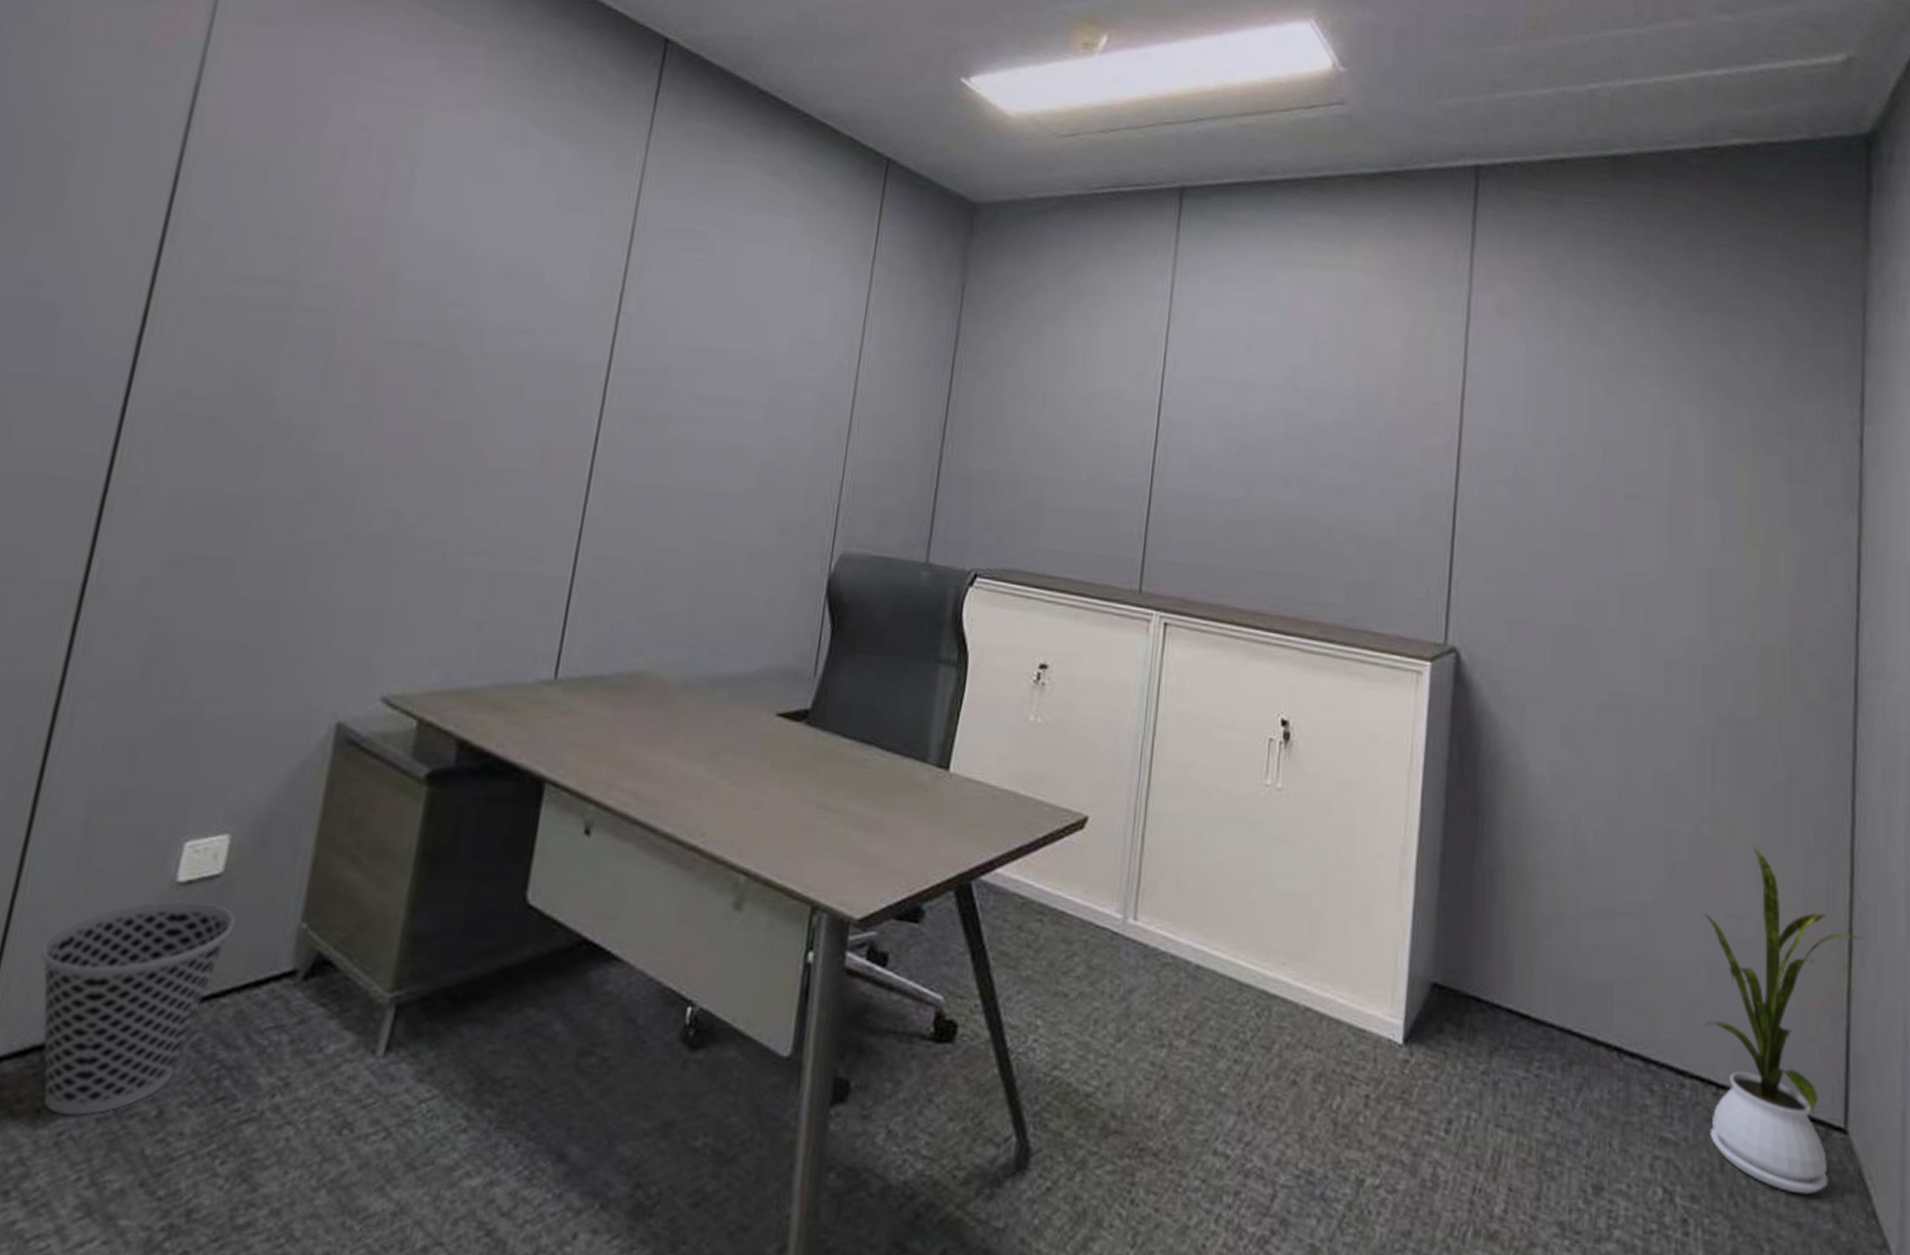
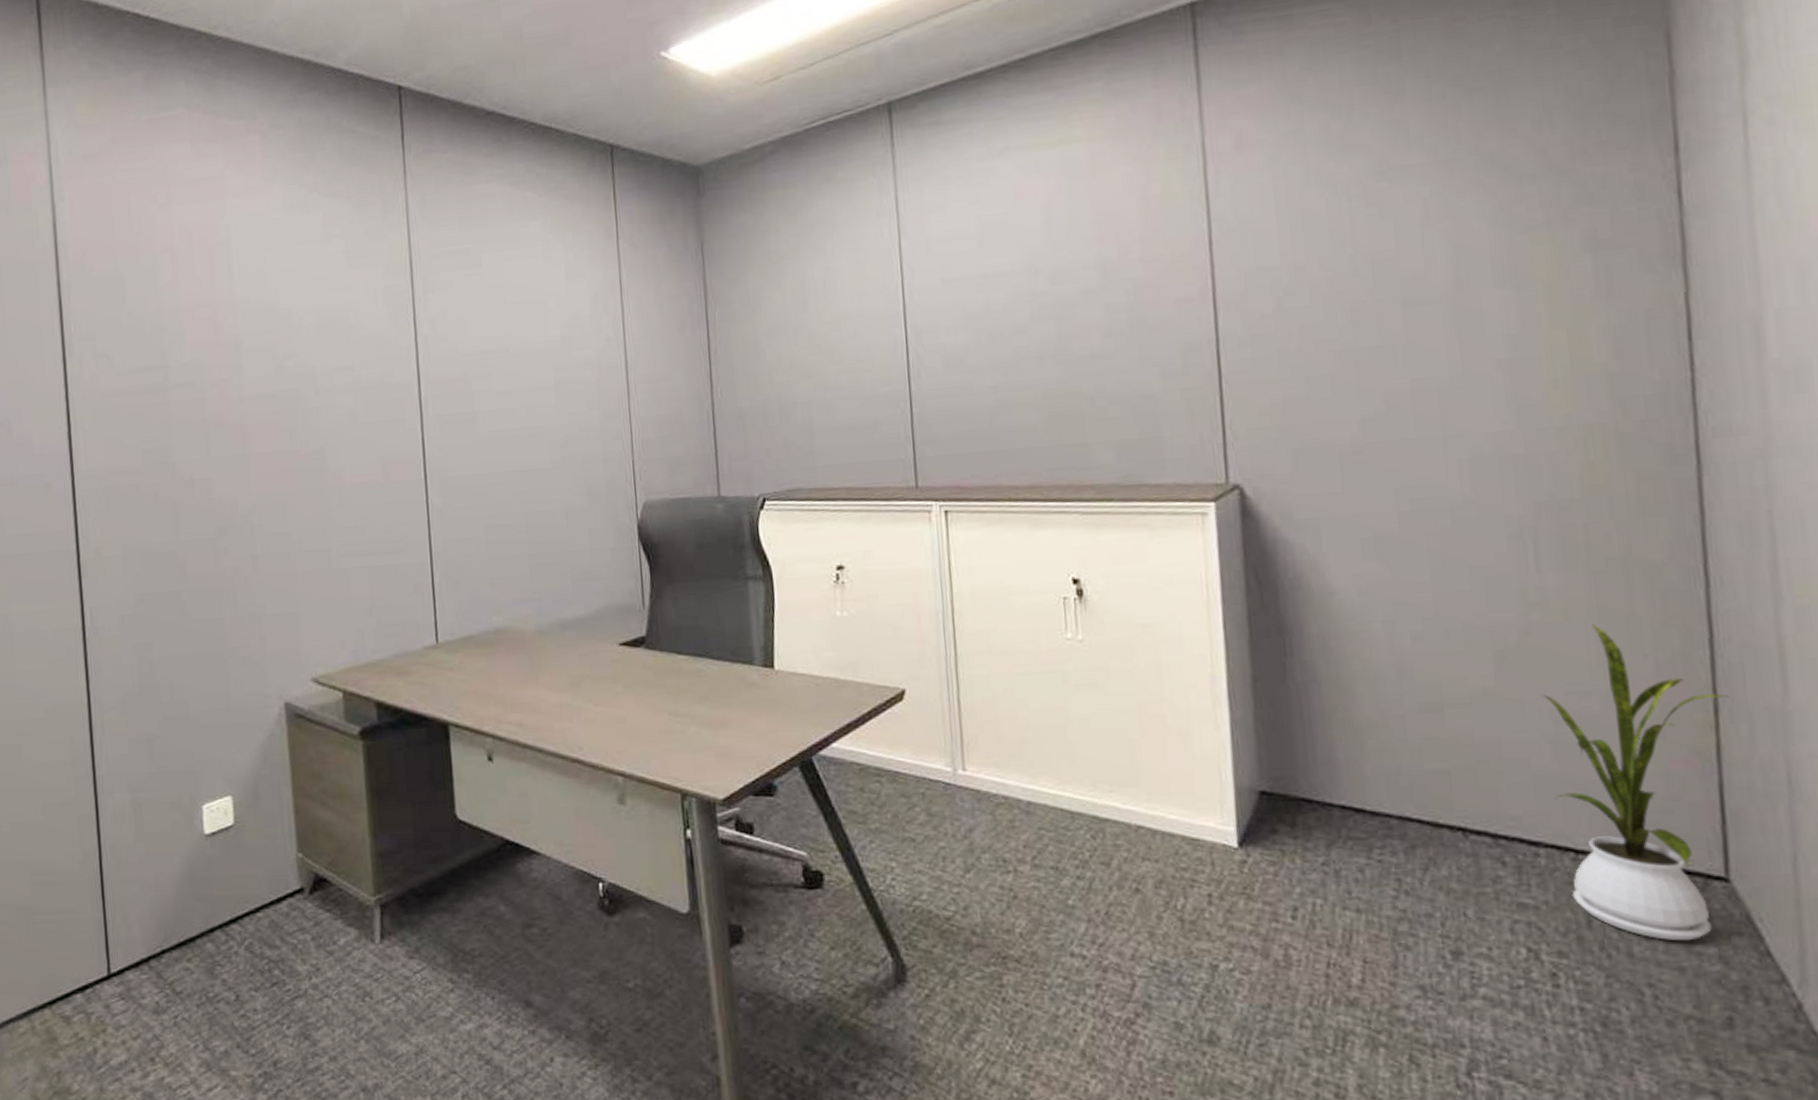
wastebasket: present [40,900,236,1117] -> none [128,846,252,1005]

